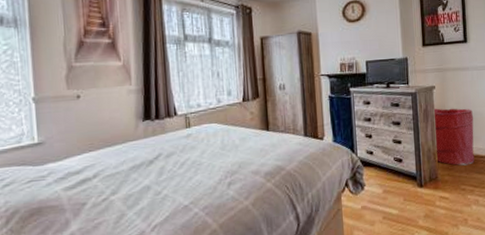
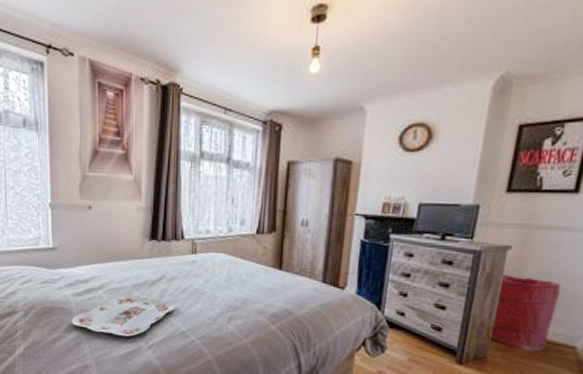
serving tray: none [64,176,177,226] -> present [72,295,177,337]

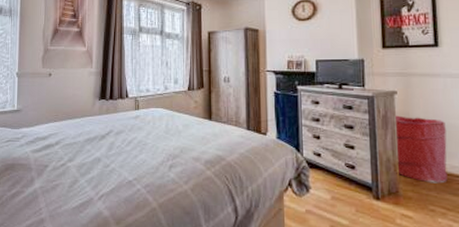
serving tray: present [72,295,177,337] -> none [30,149,123,189]

